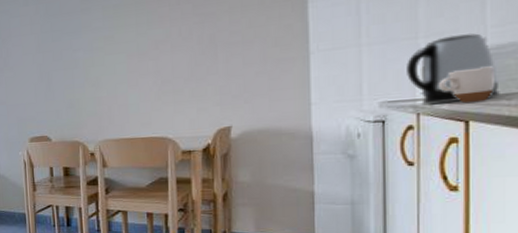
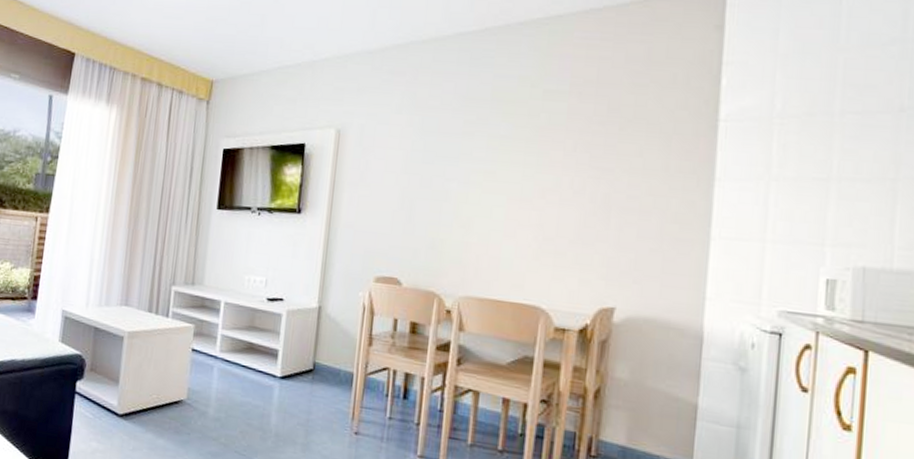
kettle: present [407,33,500,104] -> none [809,249,902,329]
mug: present [438,66,496,104] -> none [840,290,899,331]

